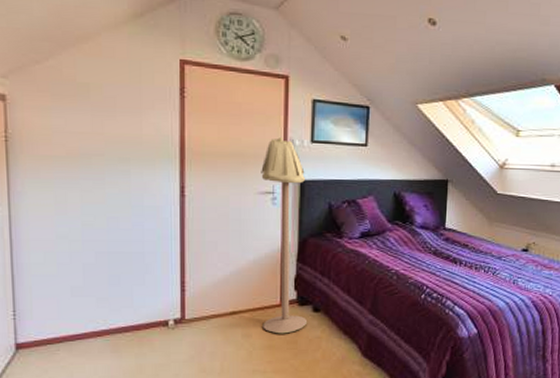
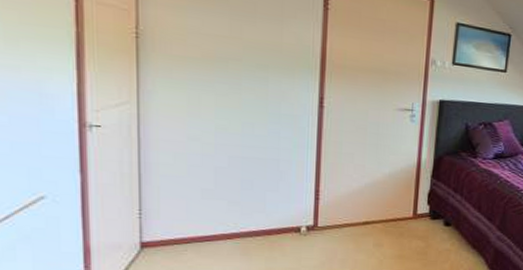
floor lamp: present [261,138,308,334] -> none [394,57,445,245]

